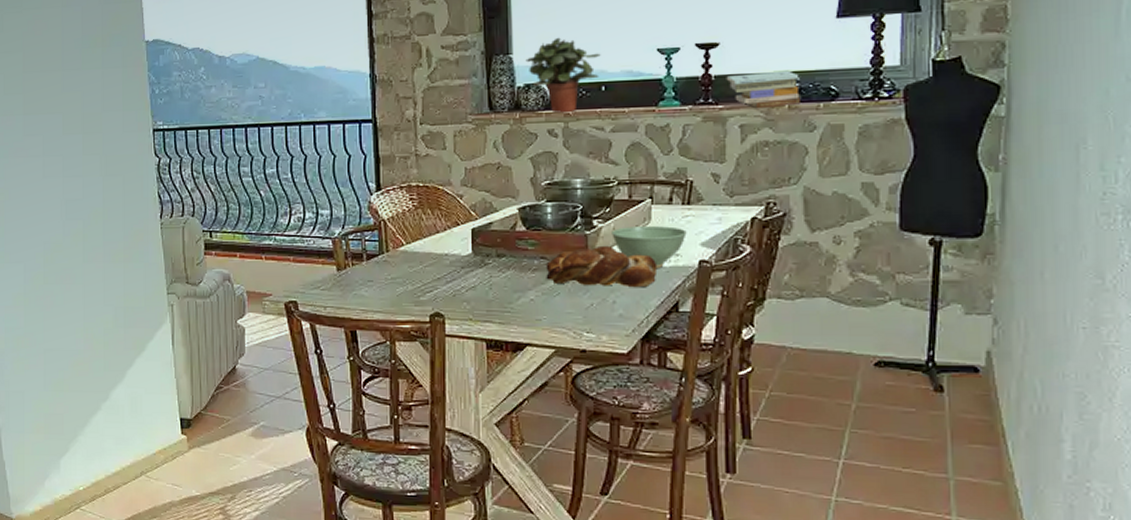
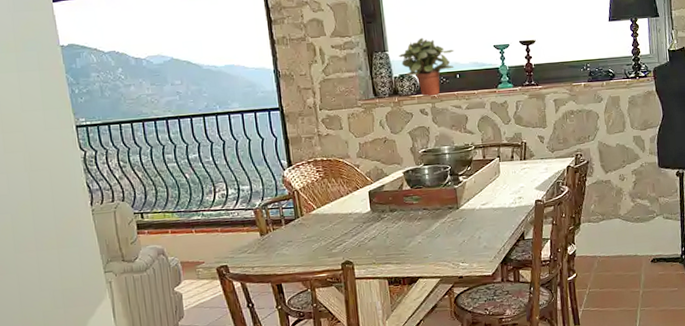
bread loaf: present [546,245,658,288] -> none [427,195,508,228]
bowl: present [612,226,687,268] -> none [473,177,525,209]
books: present [726,70,802,109] -> none [542,59,592,88]

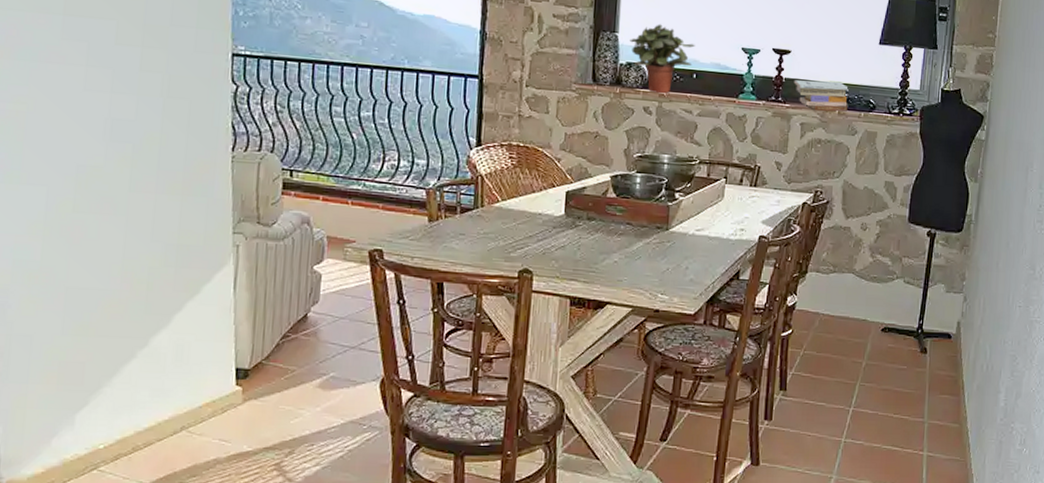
books: none [542,59,592,88] -> present [793,80,849,112]

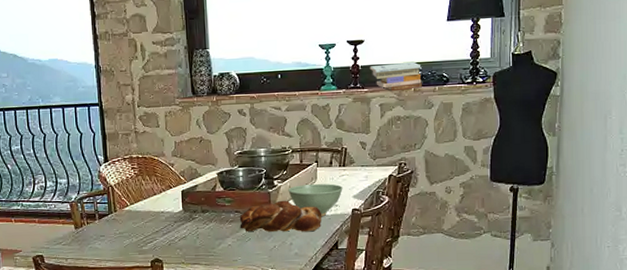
potted plant: present [630,24,695,94] -> none [219,35,277,97]
bread loaf: none [630,216,726,257] -> present [239,200,322,233]
bowl: none [690,201,752,240] -> present [288,184,343,216]

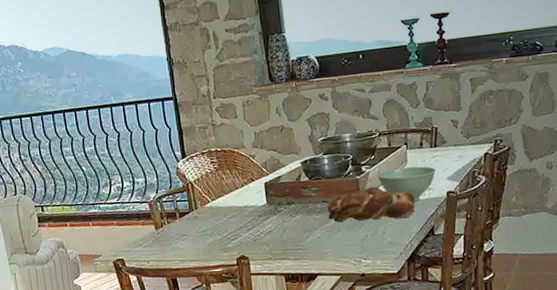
books: present [369,61,423,92] -> none [456,31,515,65]

